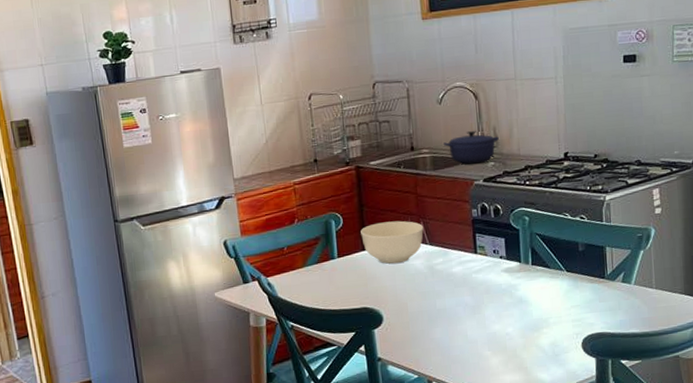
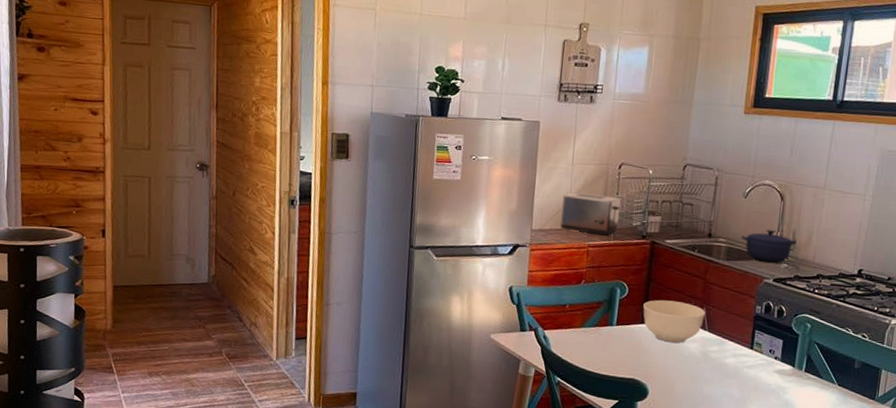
toaster: none [258,129,319,173] -> present [560,192,621,236]

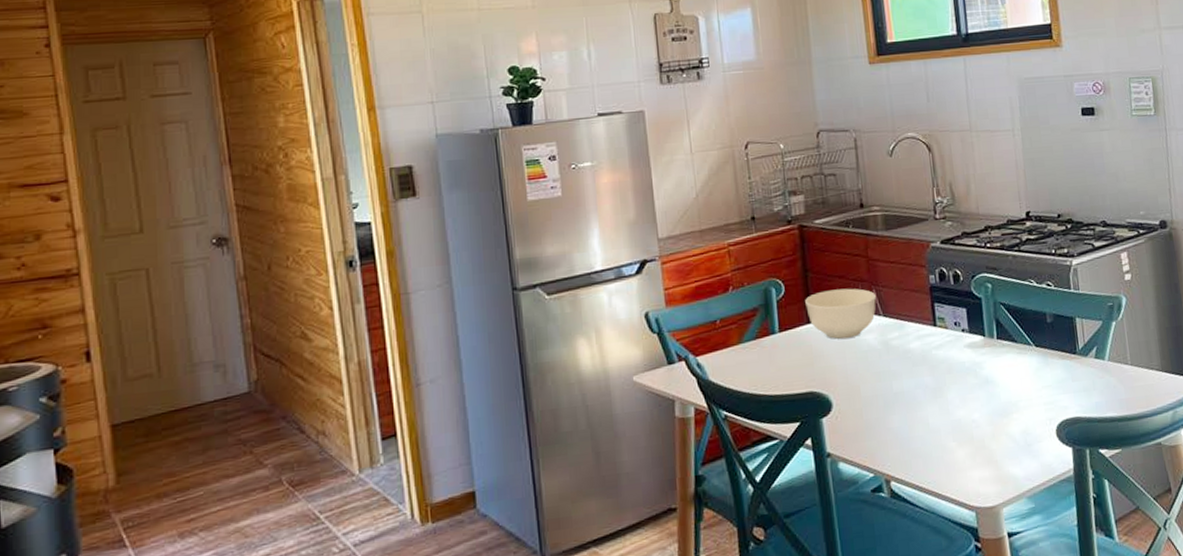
toaster: present [560,192,621,236] -> none [687,182,757,232]
cooking pot: present [741,229,797,263] -> none [896,185,956,224]

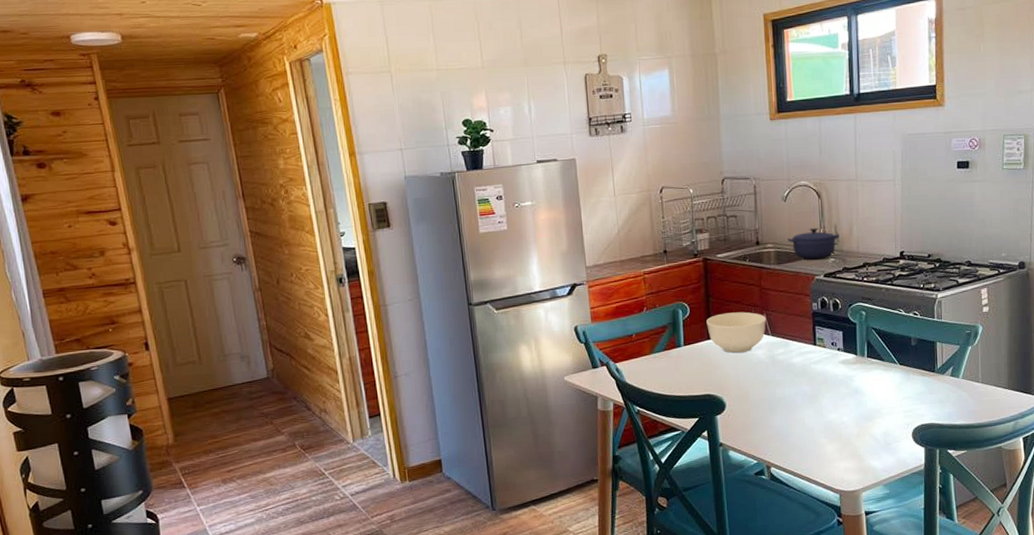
cooking pot: none [896,185,956,224] -> present [787,227,839,260]

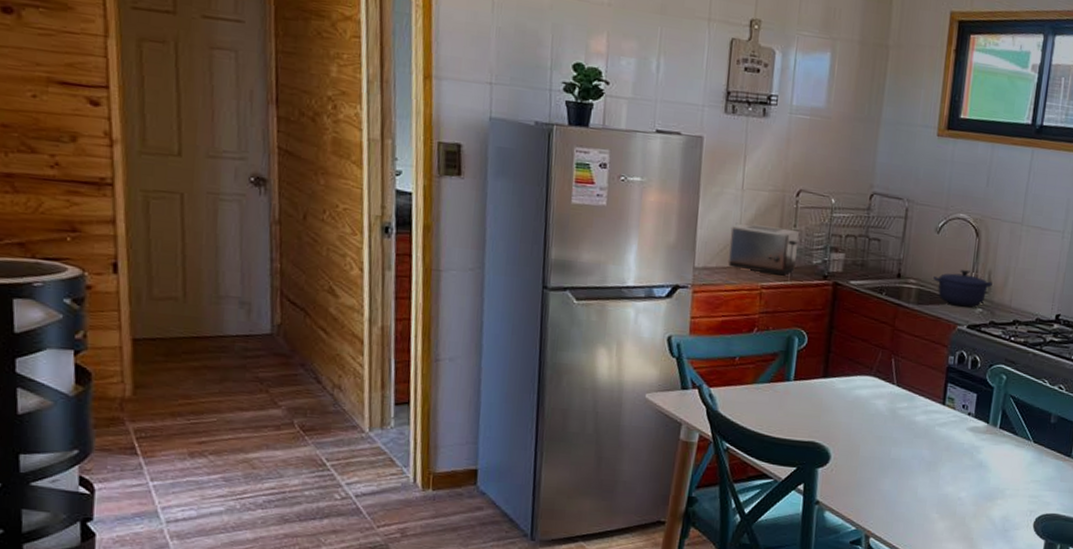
toaster: none [610,221,669,262] -> present [727,223,799,276]
bowl: present [706,312,767,353] -> none [824,350,895,400]

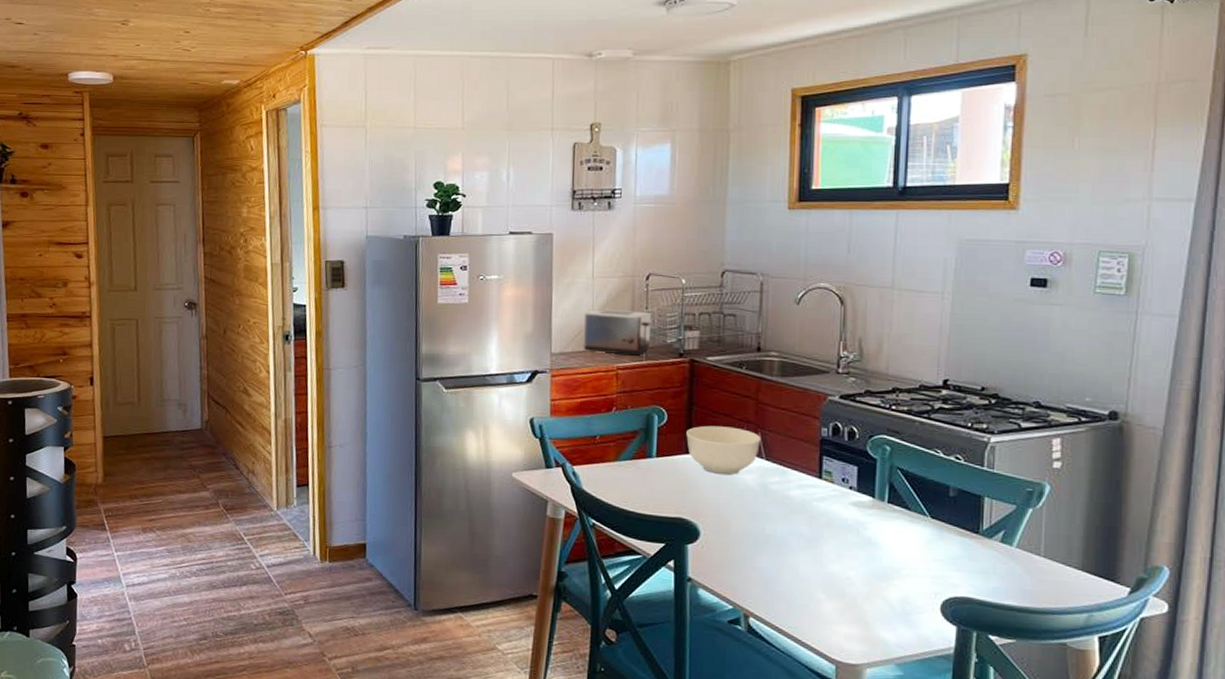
bowl: none [824,350,895,400] -> present [686,425,762,475]
cooking pot: present [933,269,992,308] -> none [797,338,864,377]

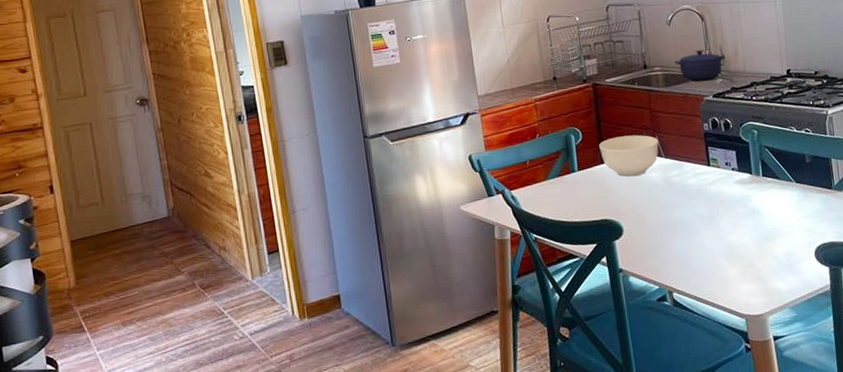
toaster: present [583,309,651,356] -> none [500,48,558,90]
cooking pot: none [797,338,864,377] -> present [674,49,725,81]

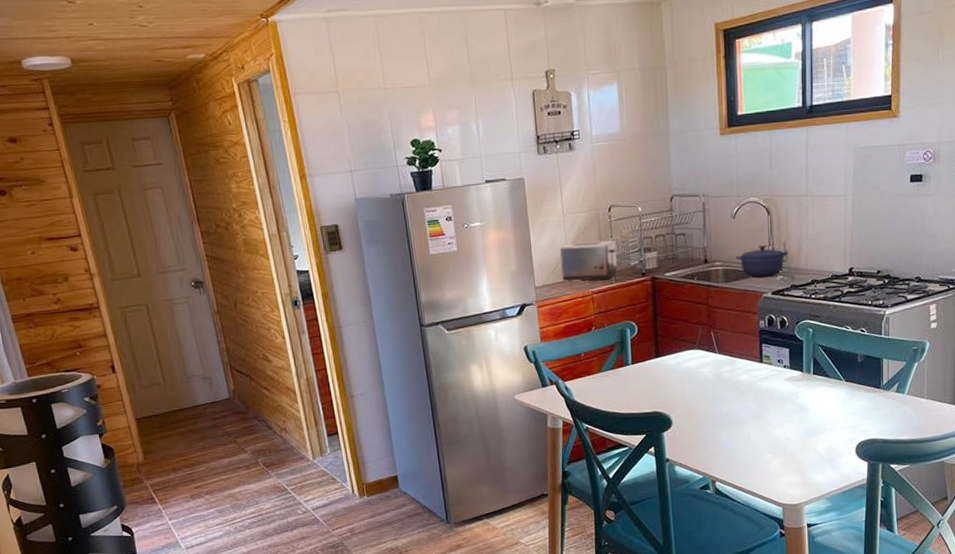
toaster: none [500,48,558,90] -> present [559,240,617,282]
bowl: present [599,135,659,177] -> none [654,330,714,371]

